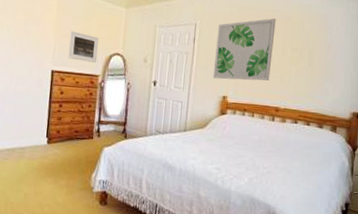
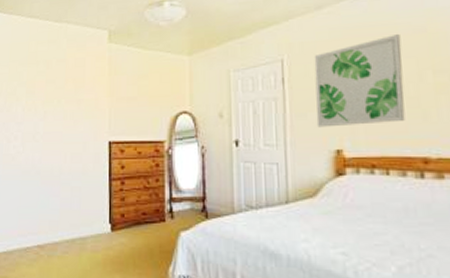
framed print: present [68,31,99,64] -> none [126,92,161,127]

